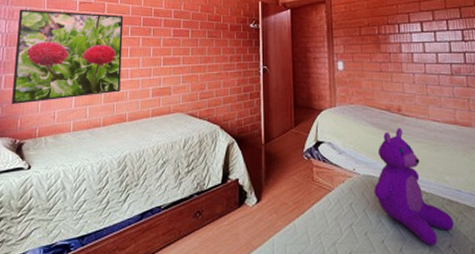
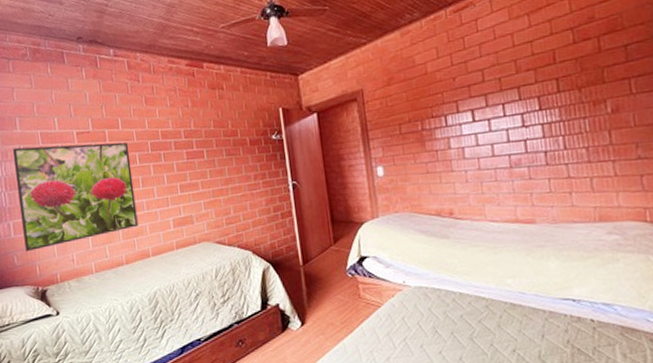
teddy bear: present [374,127,454,246] -> none [427,232,518,352]

